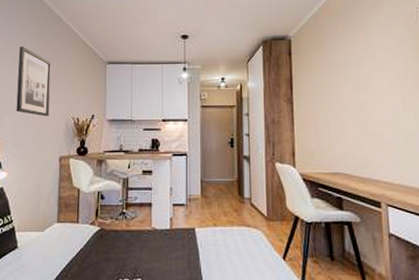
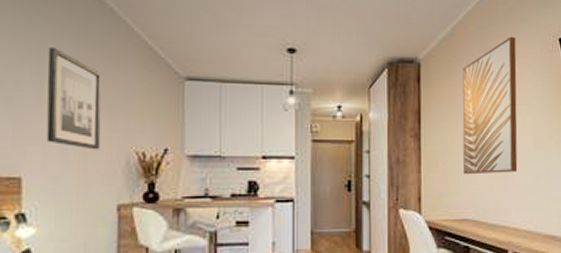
wall art: none [329,11,387,133] -> present [462,36,518,175]

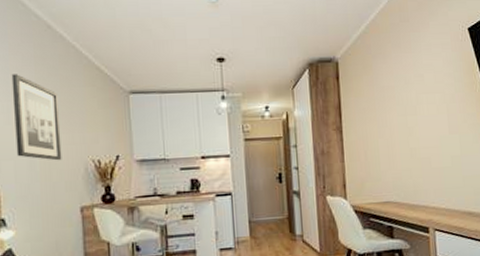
wall art: present [462,36,518,175] -> none [377,30,434,161]

